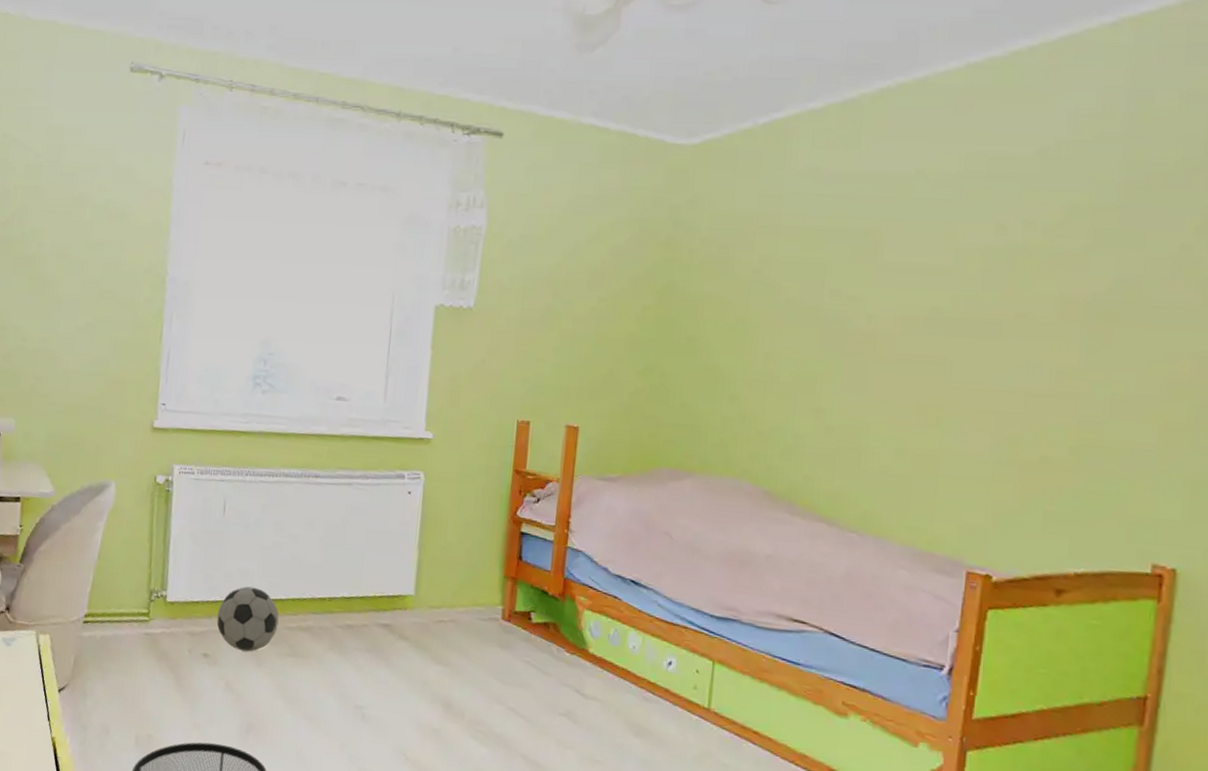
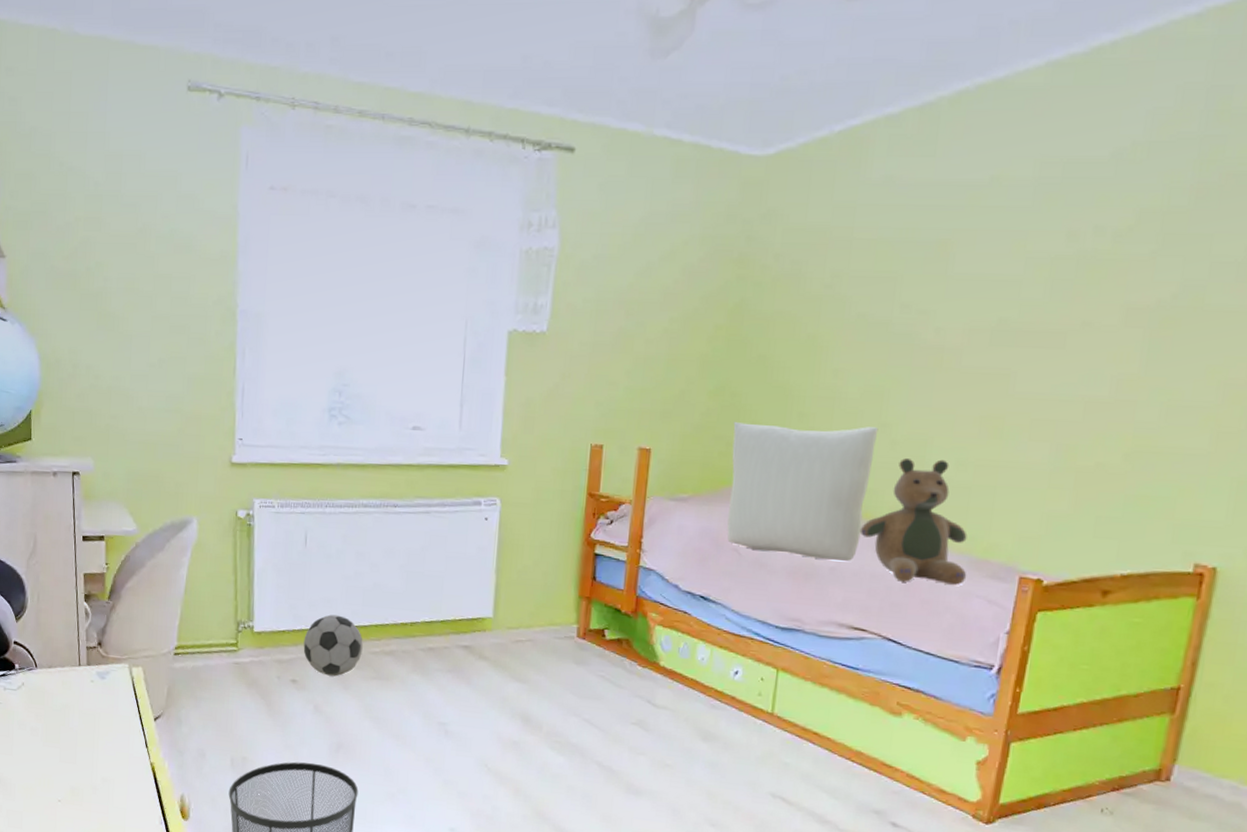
pillow: none [657,401,813,549] -> present [726,421,879,562]
teddy bear: none [796,444,911,579] -> present [859,457,968,586]

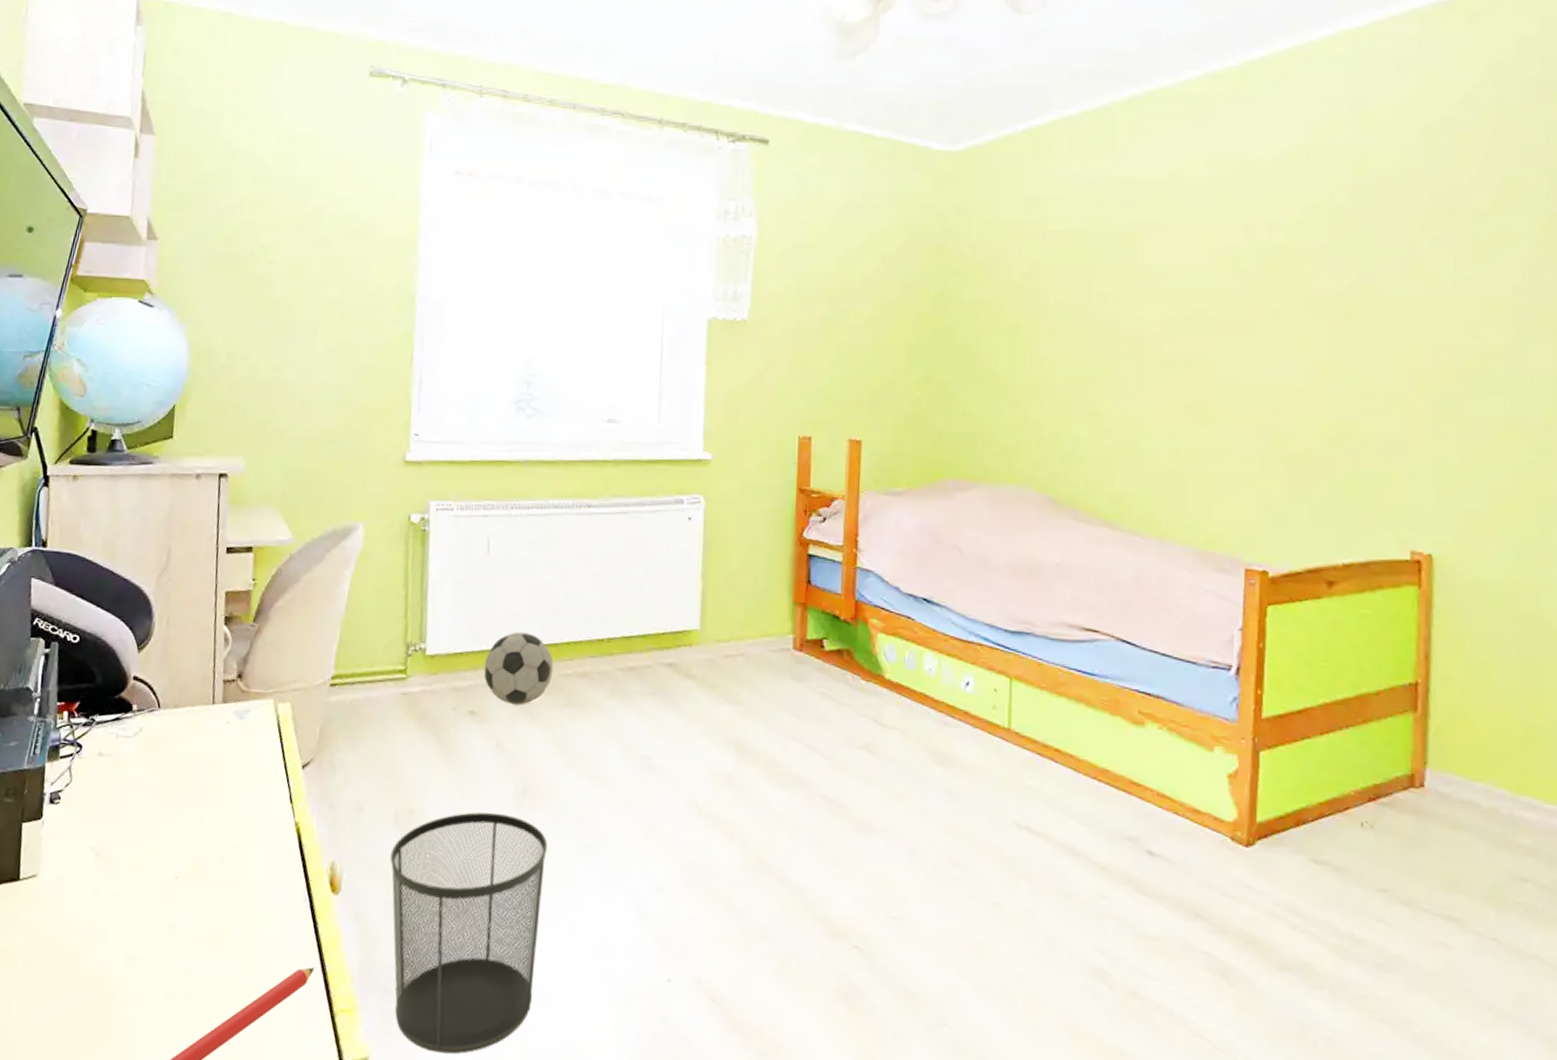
pillow: present [726,421,879,562] -> none [944,410,1089,557]
teddy bear: present [859,457,968,586] -> none [1081,446,1193,581]

